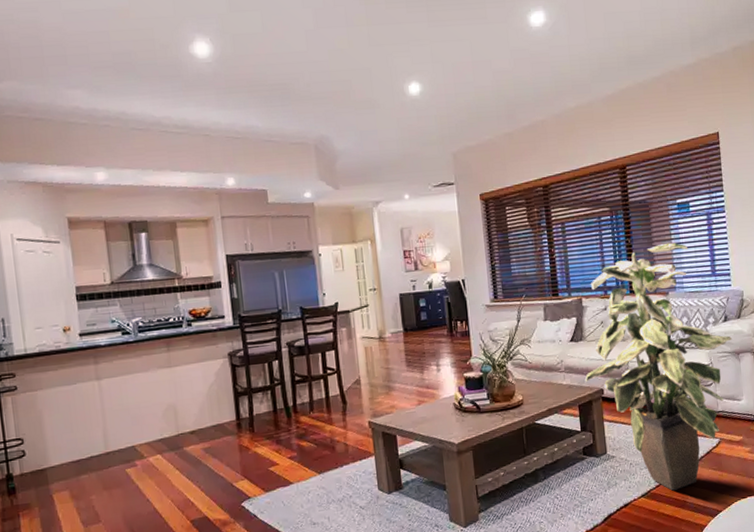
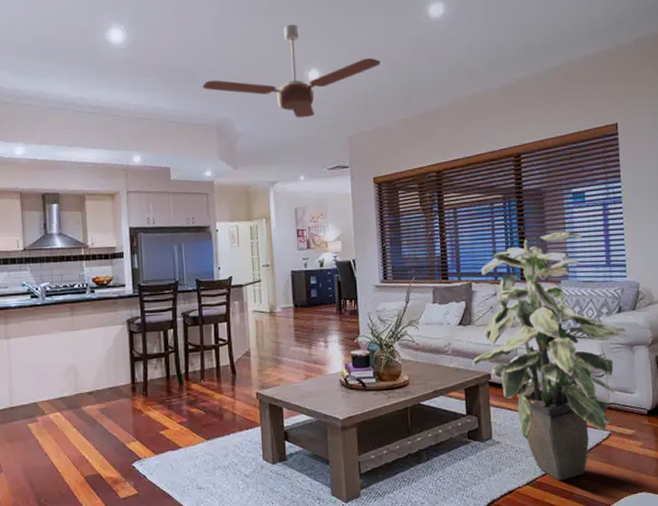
ceiling fan: none [297,35,483,134] -> present [202,24,381,118]

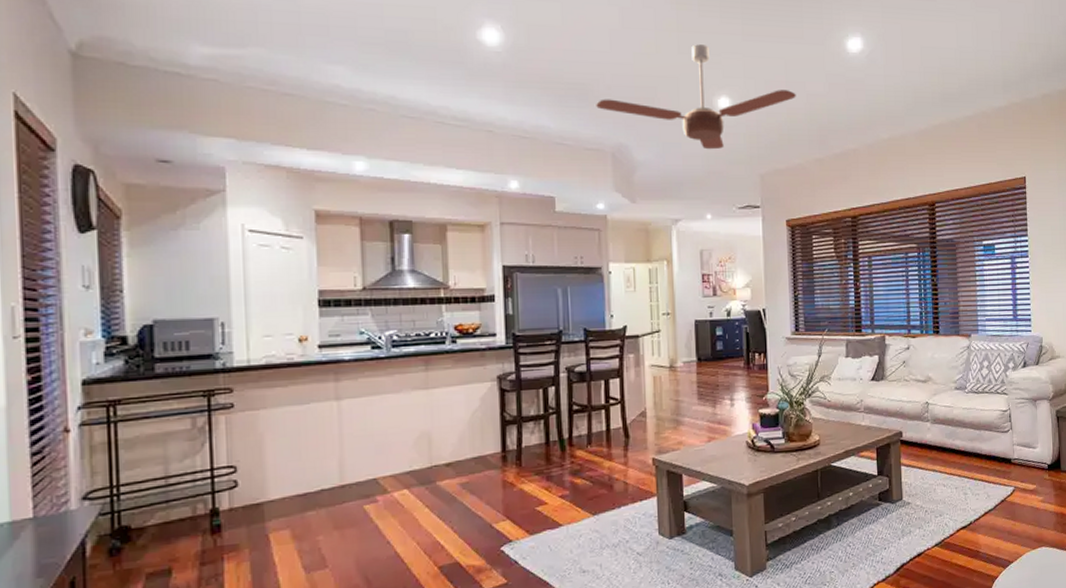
indoor plant: present [472,231,627,481] -> none [884,284,1031,540]

